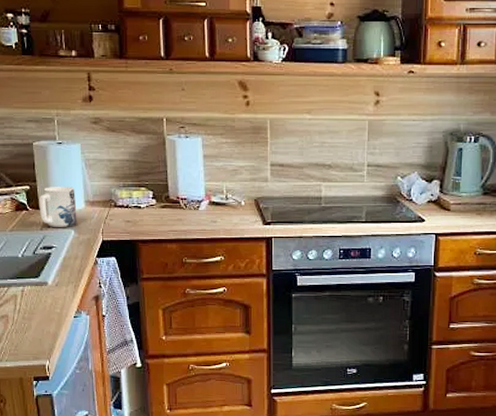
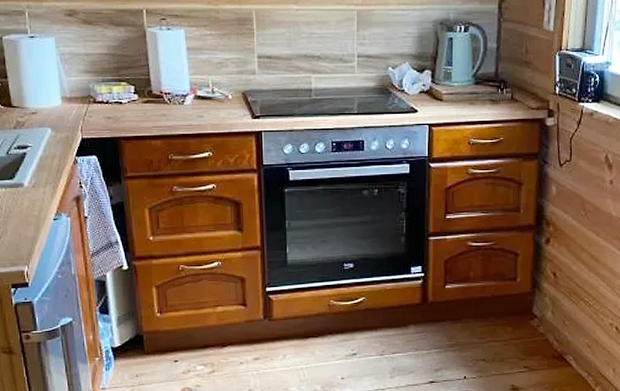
mug: present [39,187,77,227] -> none [11,83,54,125]

